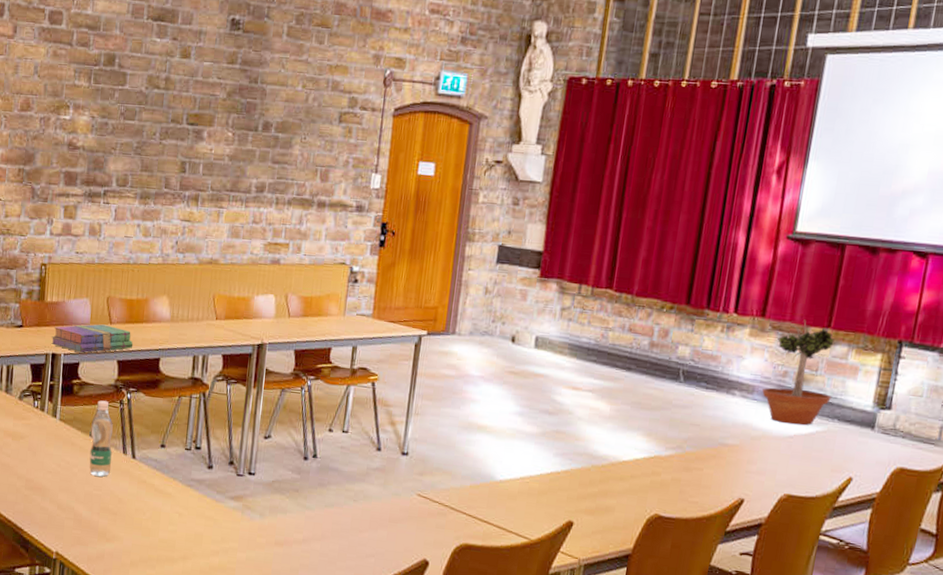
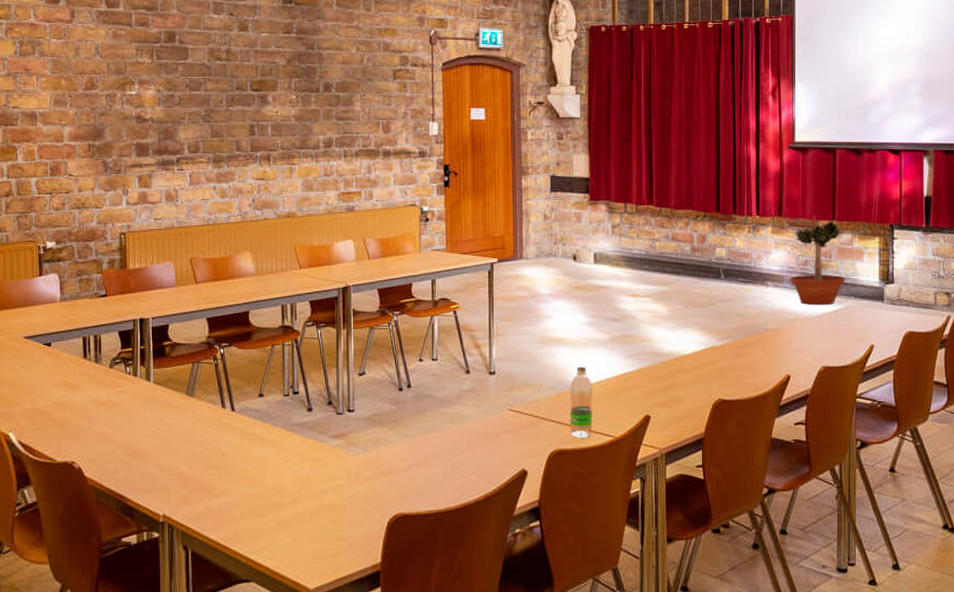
books: present [51,324,134,353] -> none [137,285,221,315]
bottle: present [89,400,113,477] -> none [187,358,212,433]
bottle: none [481,458,513,536] -> present [570,366,593,438]

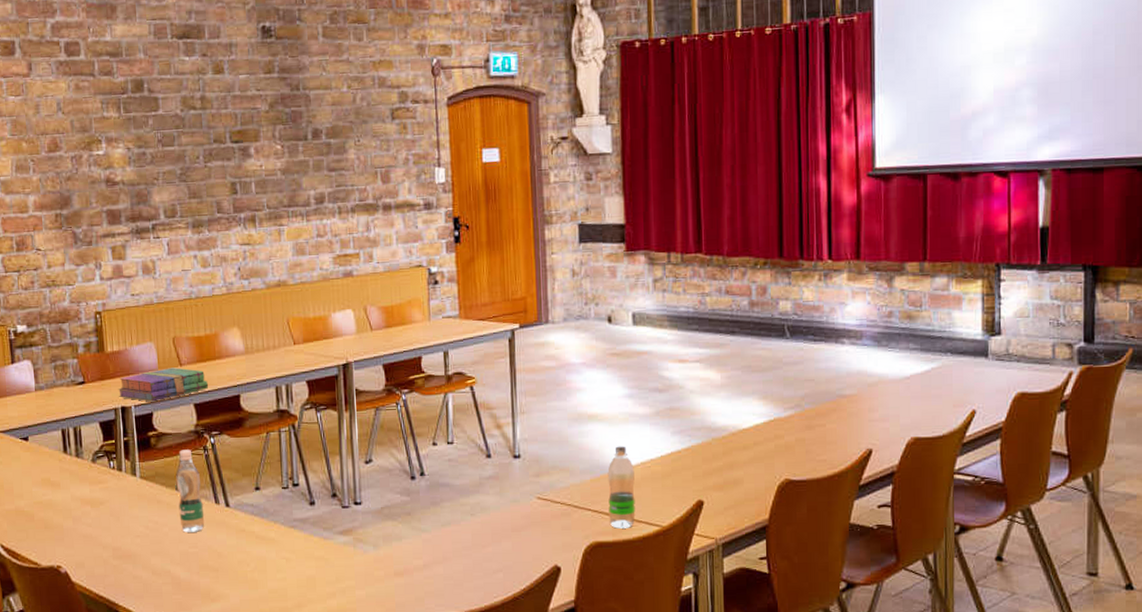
books: none [137,285,221,315] -> present [117,367,209,402]
bottle: none [187,358,212,433] -> present [175,449,205,532]
potted tree: present [790,215,846,305] -> none [871,256,940,365]

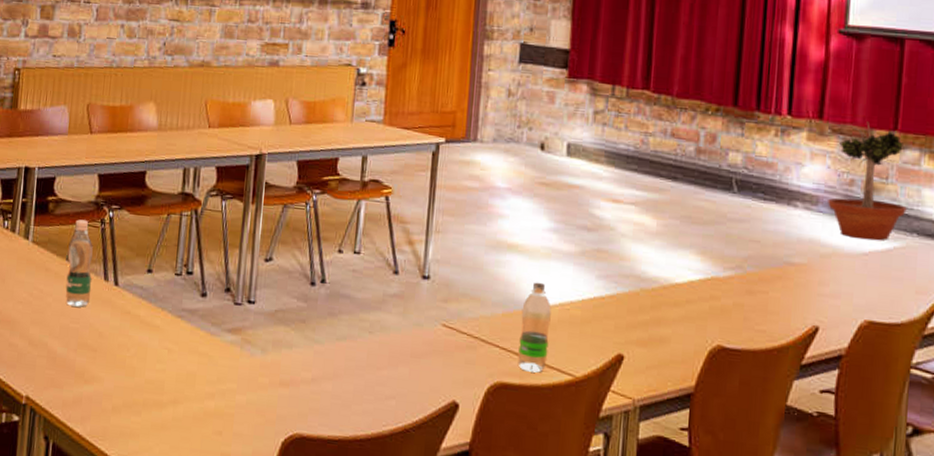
books: present [117,367,209,402] -> none [24,134,117,166]
potted tree: none [871,256,940,365] -> present [828,121,907,240]

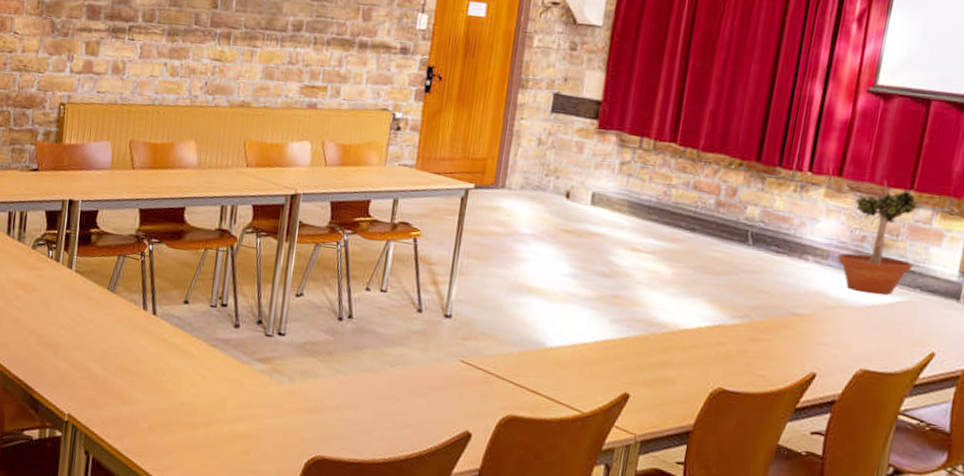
bottle: present [65,219,93,307] -> none [106,251,133,334]
bottle: present [517,282,551,373] -> none [529,324,565,408]

